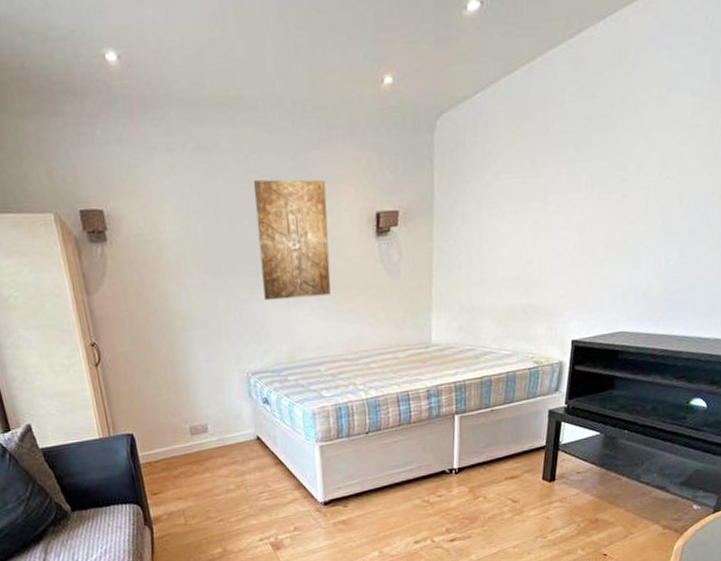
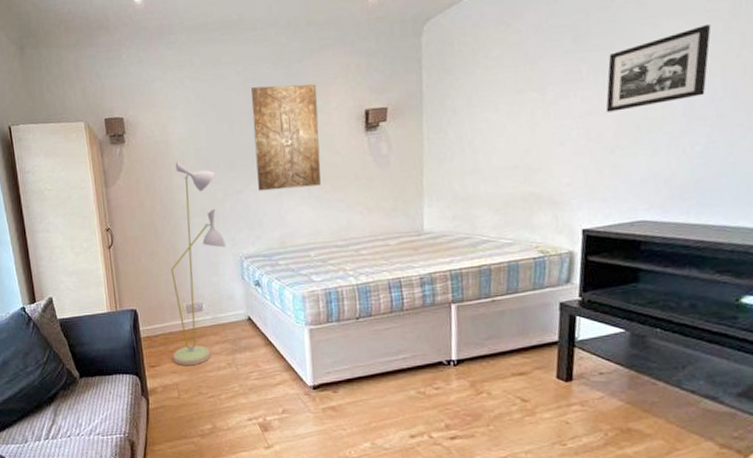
floor lamp: none [169,265,230,491] -> present [171,161,226,366]
picture frame: none [599,141,692,225] -> present [605,25,711,113]

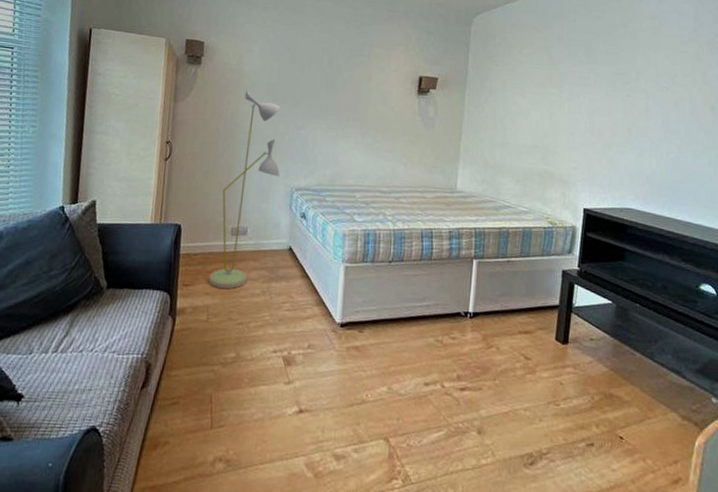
wall art: present [251,84,321,192] -> none [318,39,382,134]
picture frame: present [605,25,711,113] -> none [606,61,683,116]

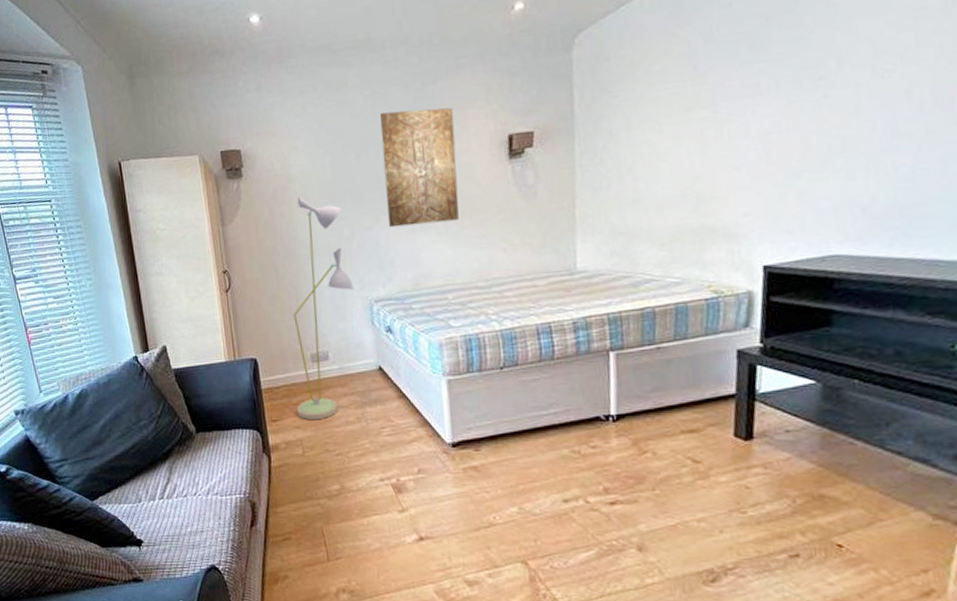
wall art: none [318,39,382,134] -> present [380,107,459,228]

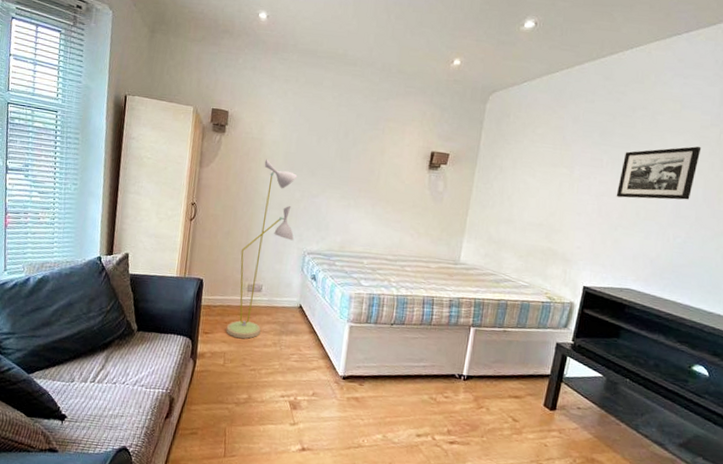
wall art: present [380,107,459,228] -> none [331,112,396,206]
picture frame: none [790,26,918,131] -> present [616,146,702,200]

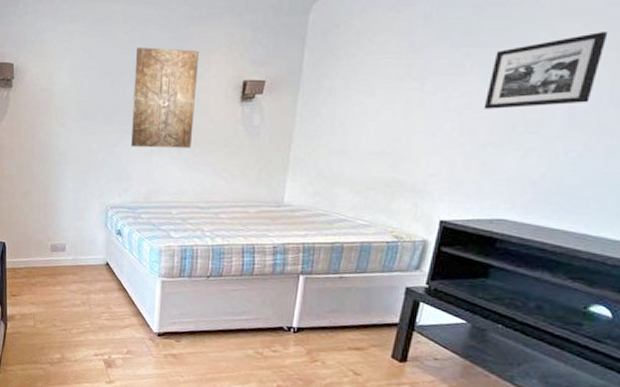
floor lamp: present [226,158,298,339] -> none [33,110,94,300]
wall art: none [331,112,396,206] -> present [131,47,200,148]

